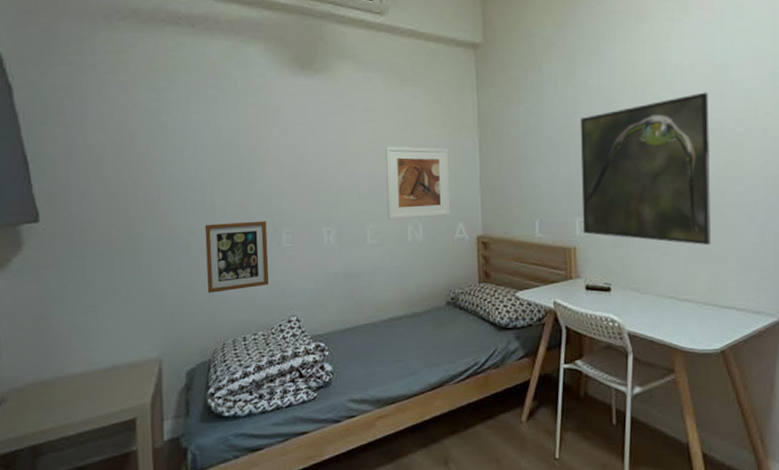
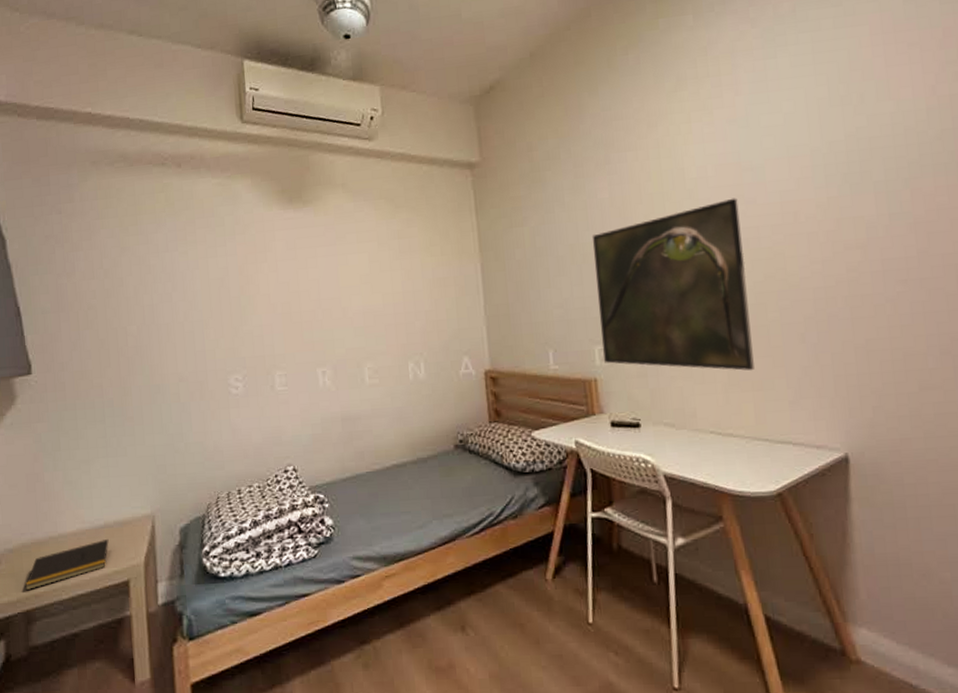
notepad: none [31,380,116,427] -> present [25,539,109,591]
picture frame: present [204,221,269,293] -> none [195,363,263,443]
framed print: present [385,146,451,220] -> none [380,276,454,357]

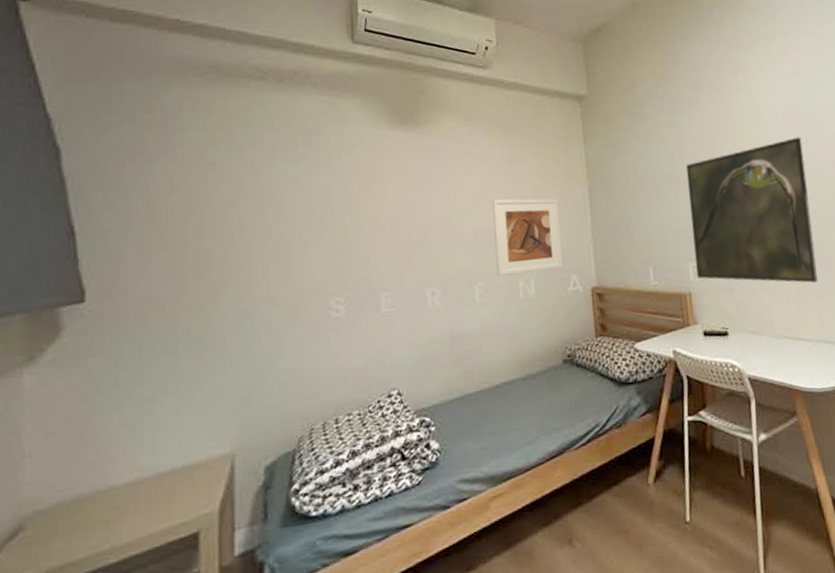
notepad: present [25,539,109,591] -> none [58,487,175,559]
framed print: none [380,276,454,357] -> present [492,198,563,276]

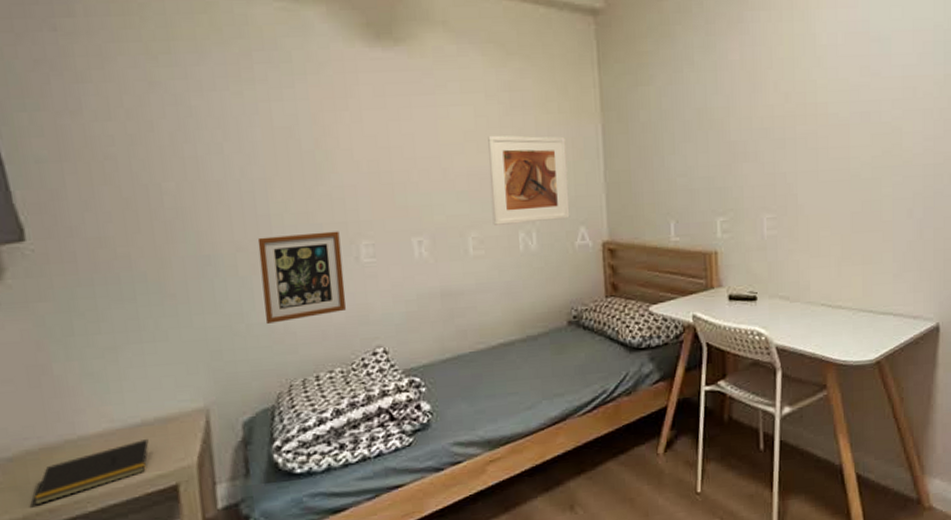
notepad: none [58,487,175,559] -> present [33,439,149,506]
picture frame: none [290,285,366,371] -> present [257,231,346,324]
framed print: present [685,137,818,283] -> none [720,69,866,244]

